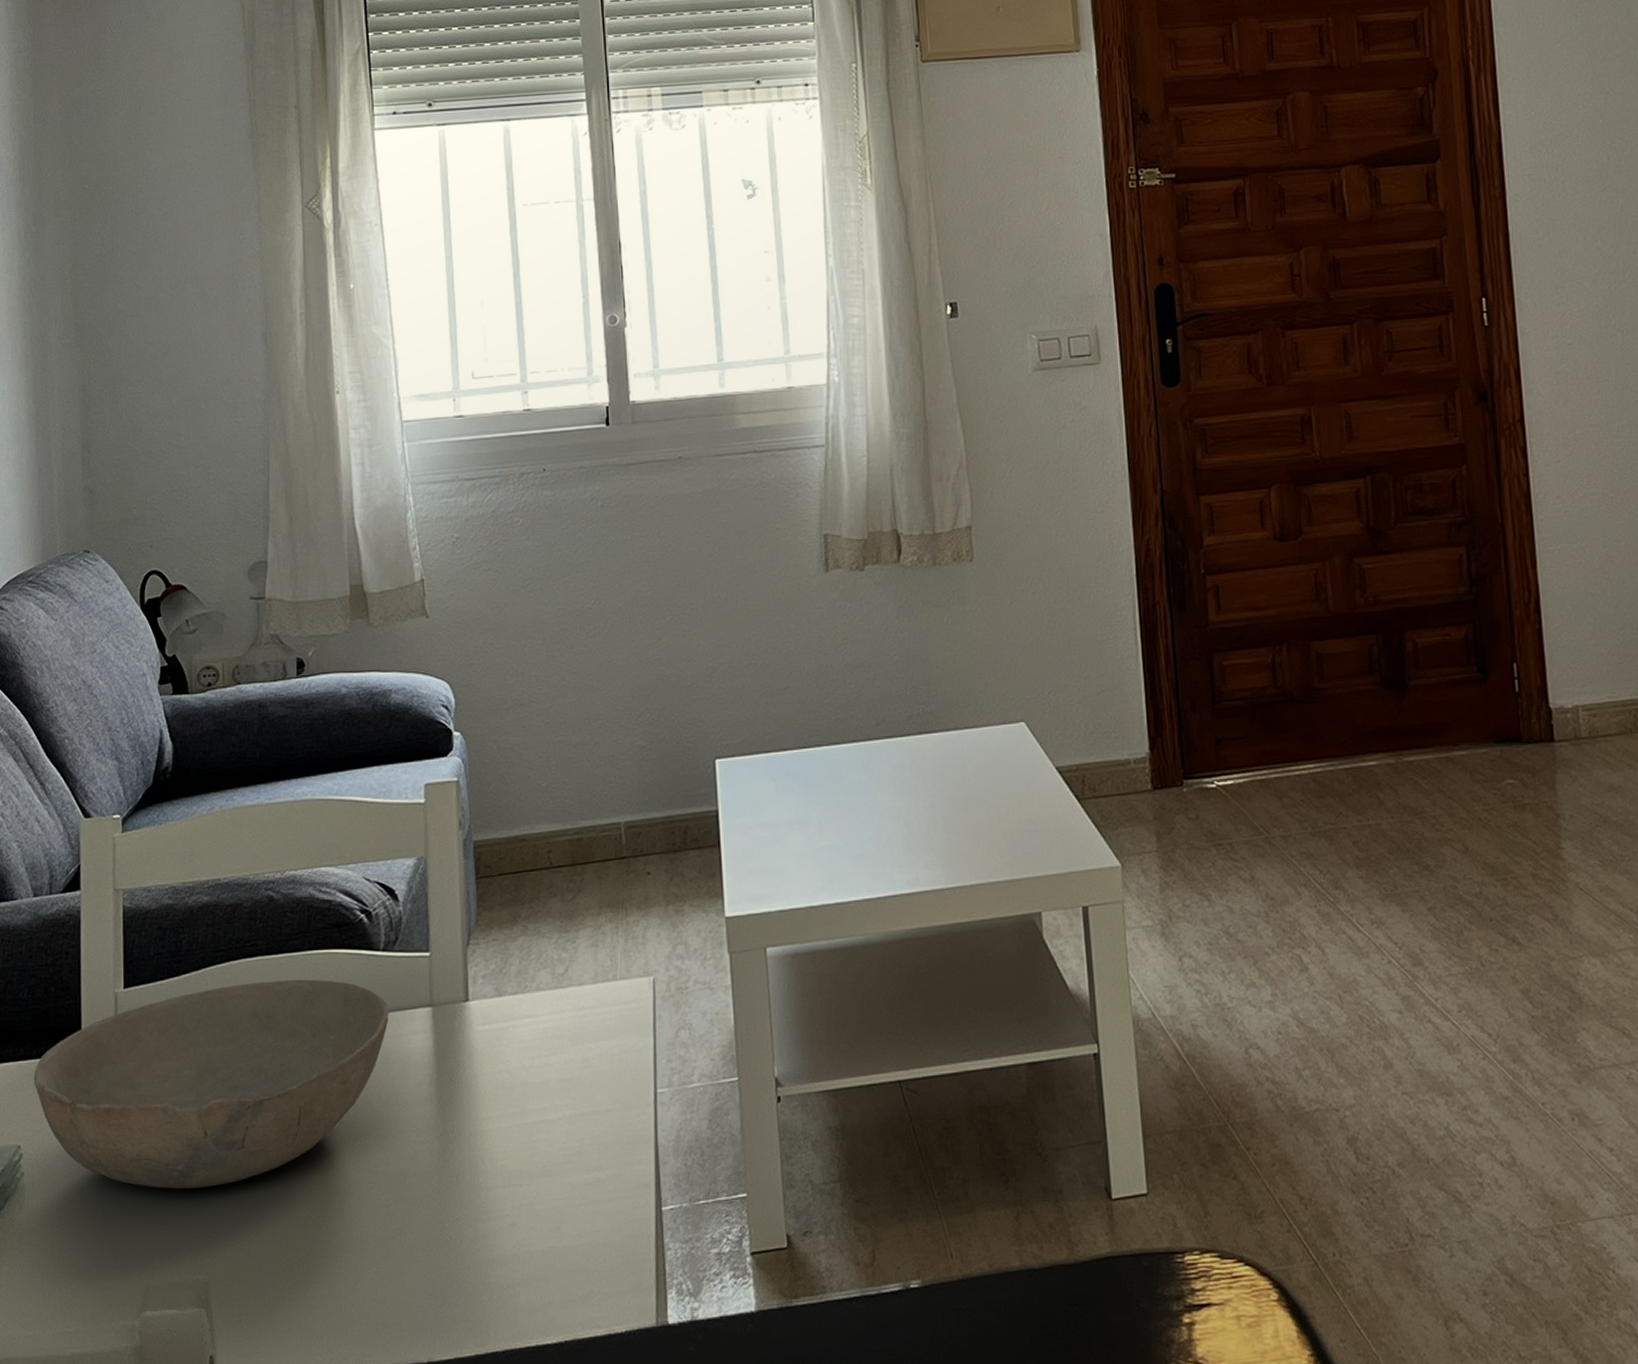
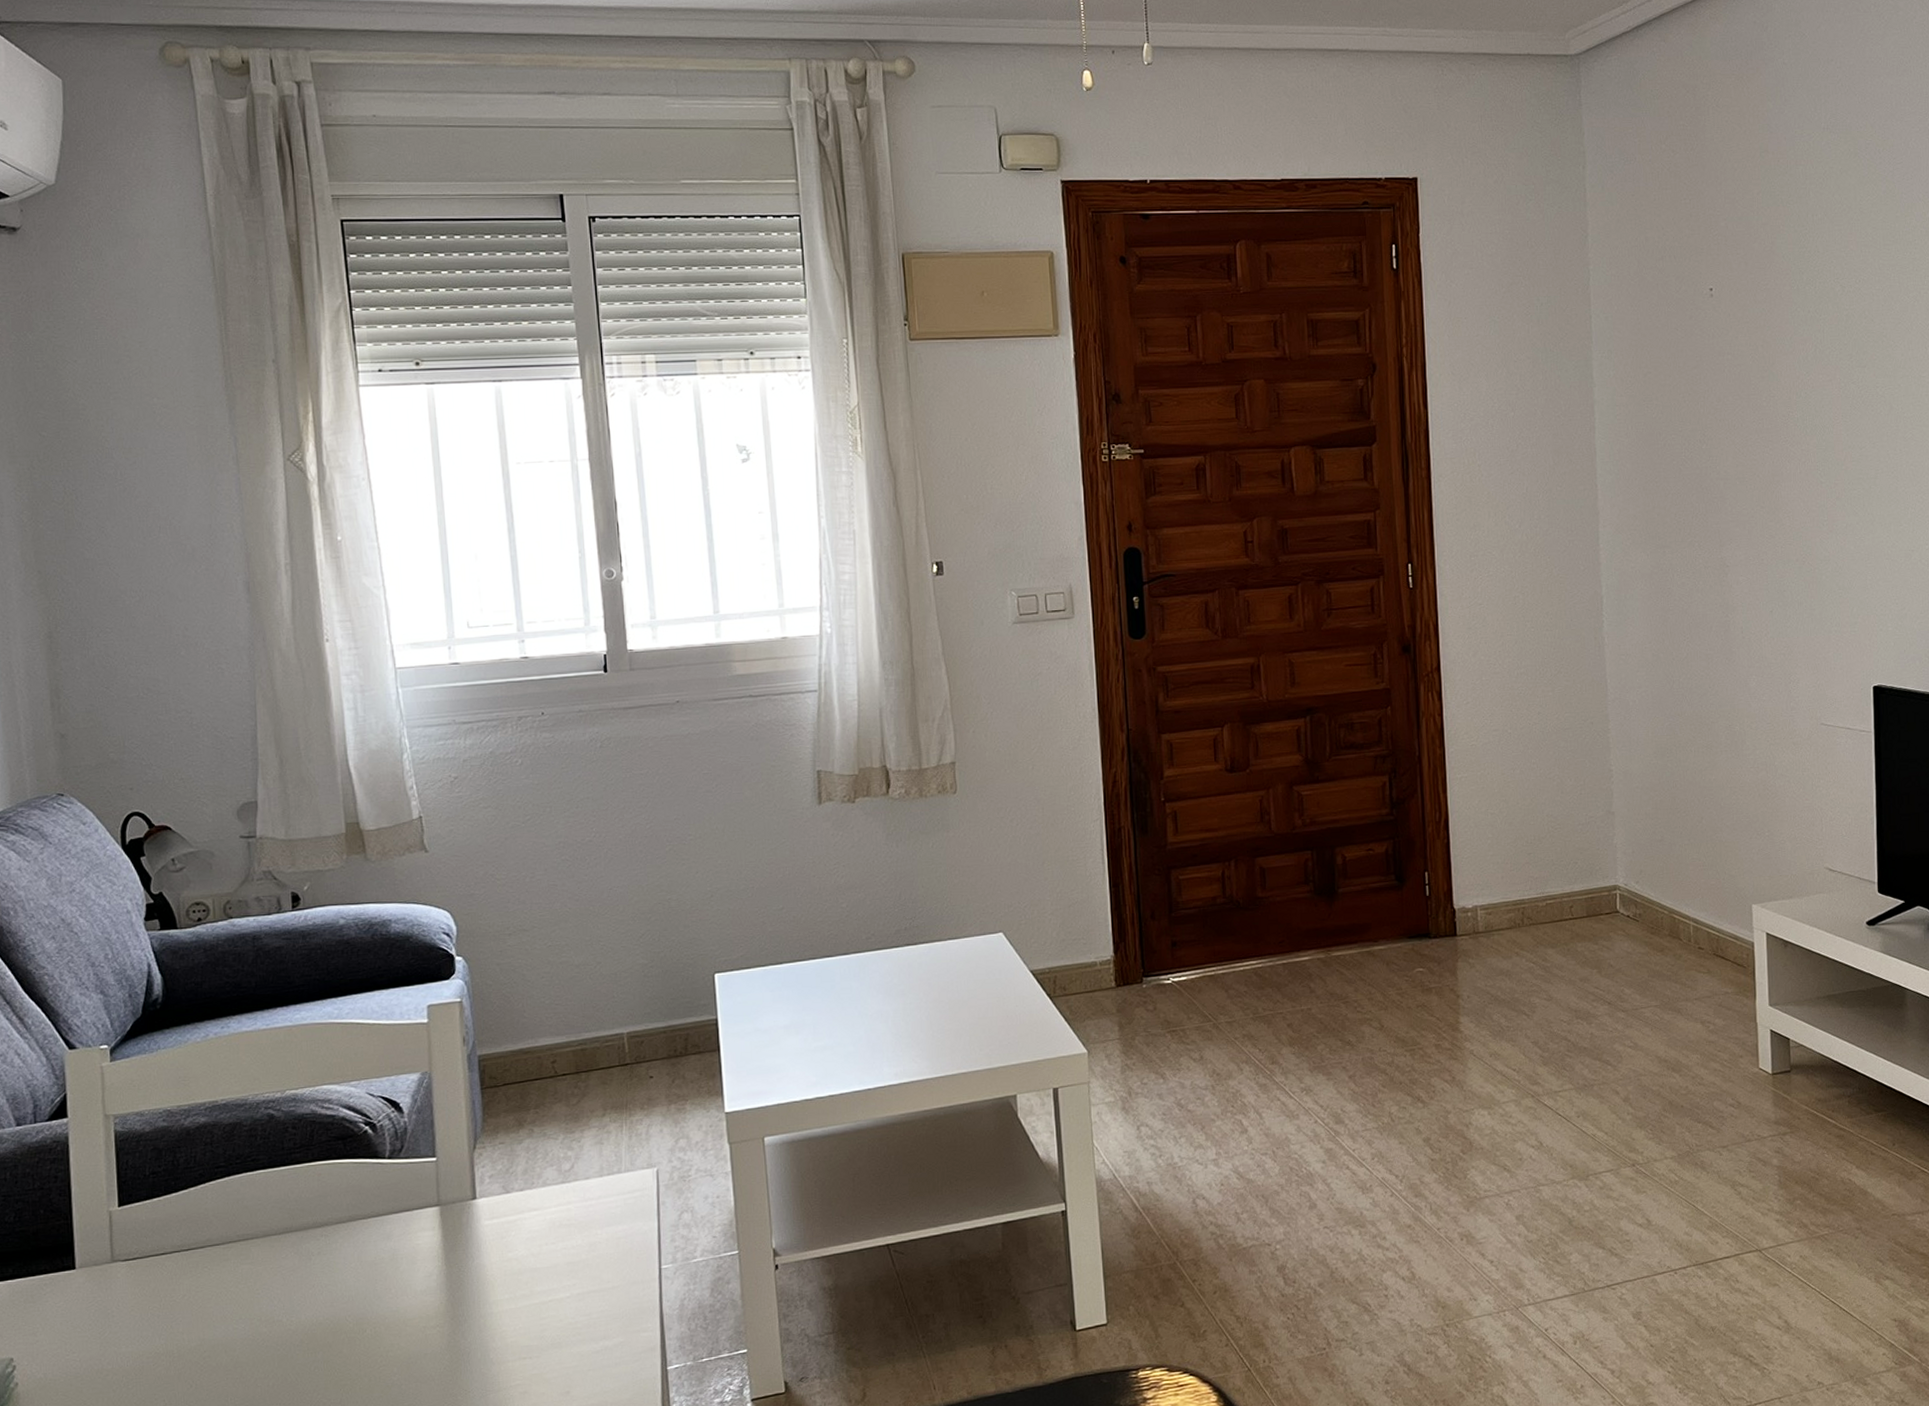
bowl: present [33,979,389,1189] -> none [24,1187,396,1387]

